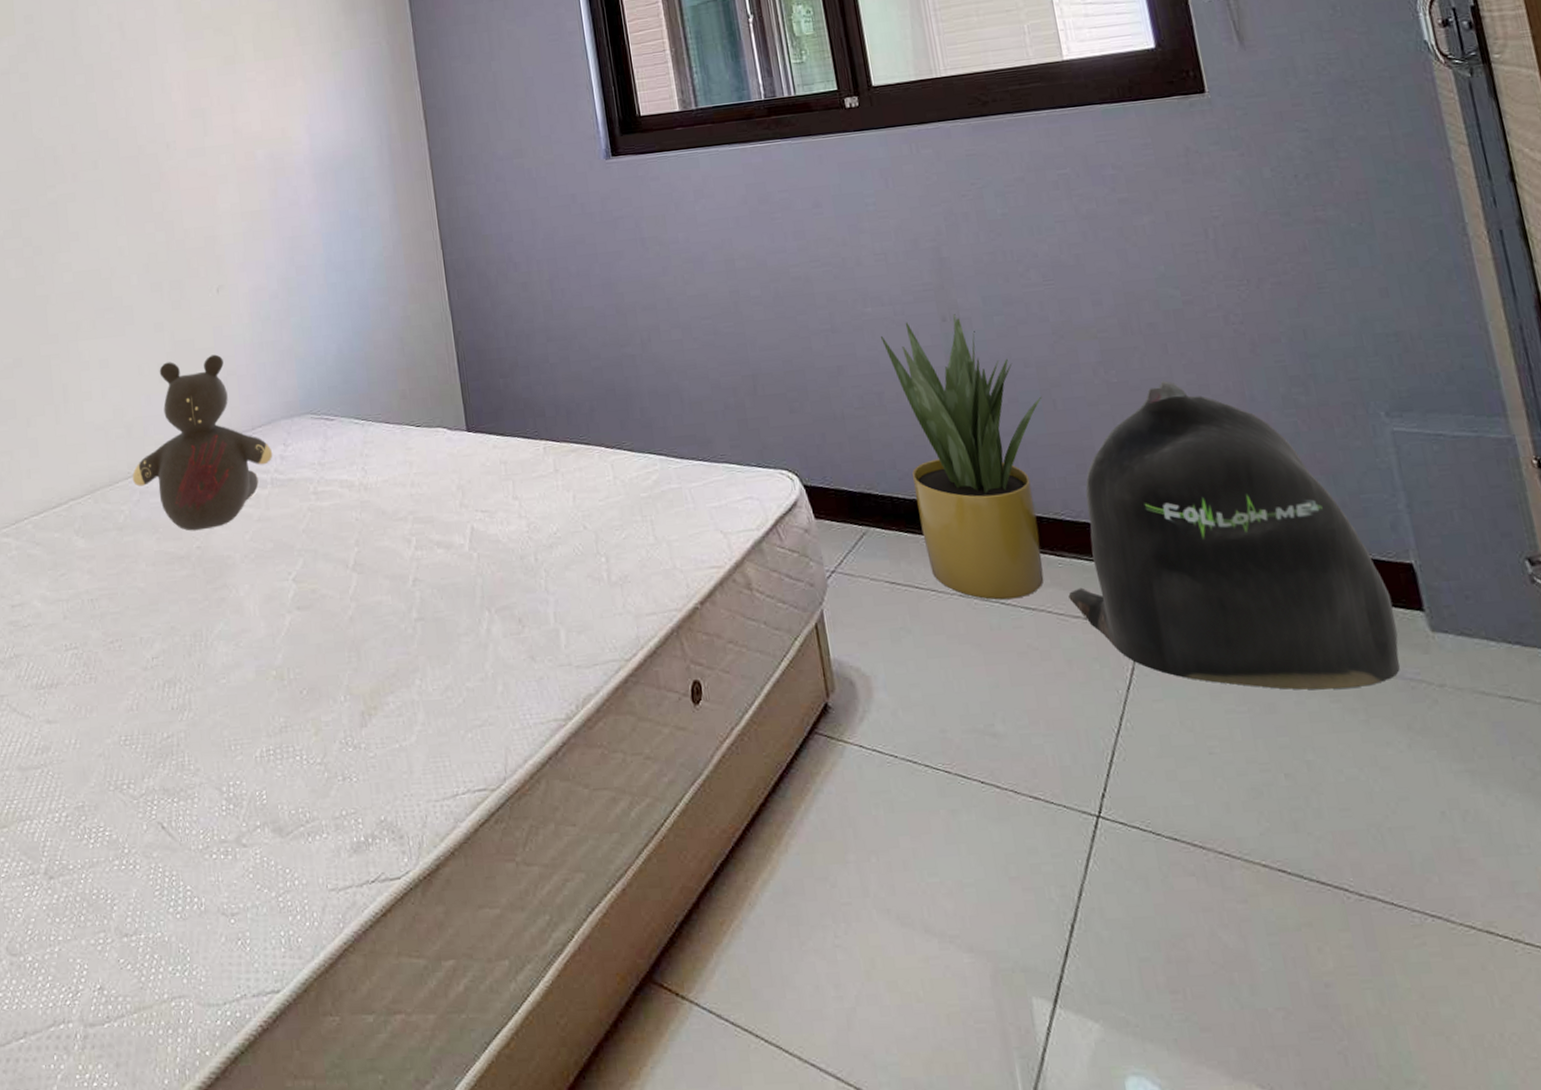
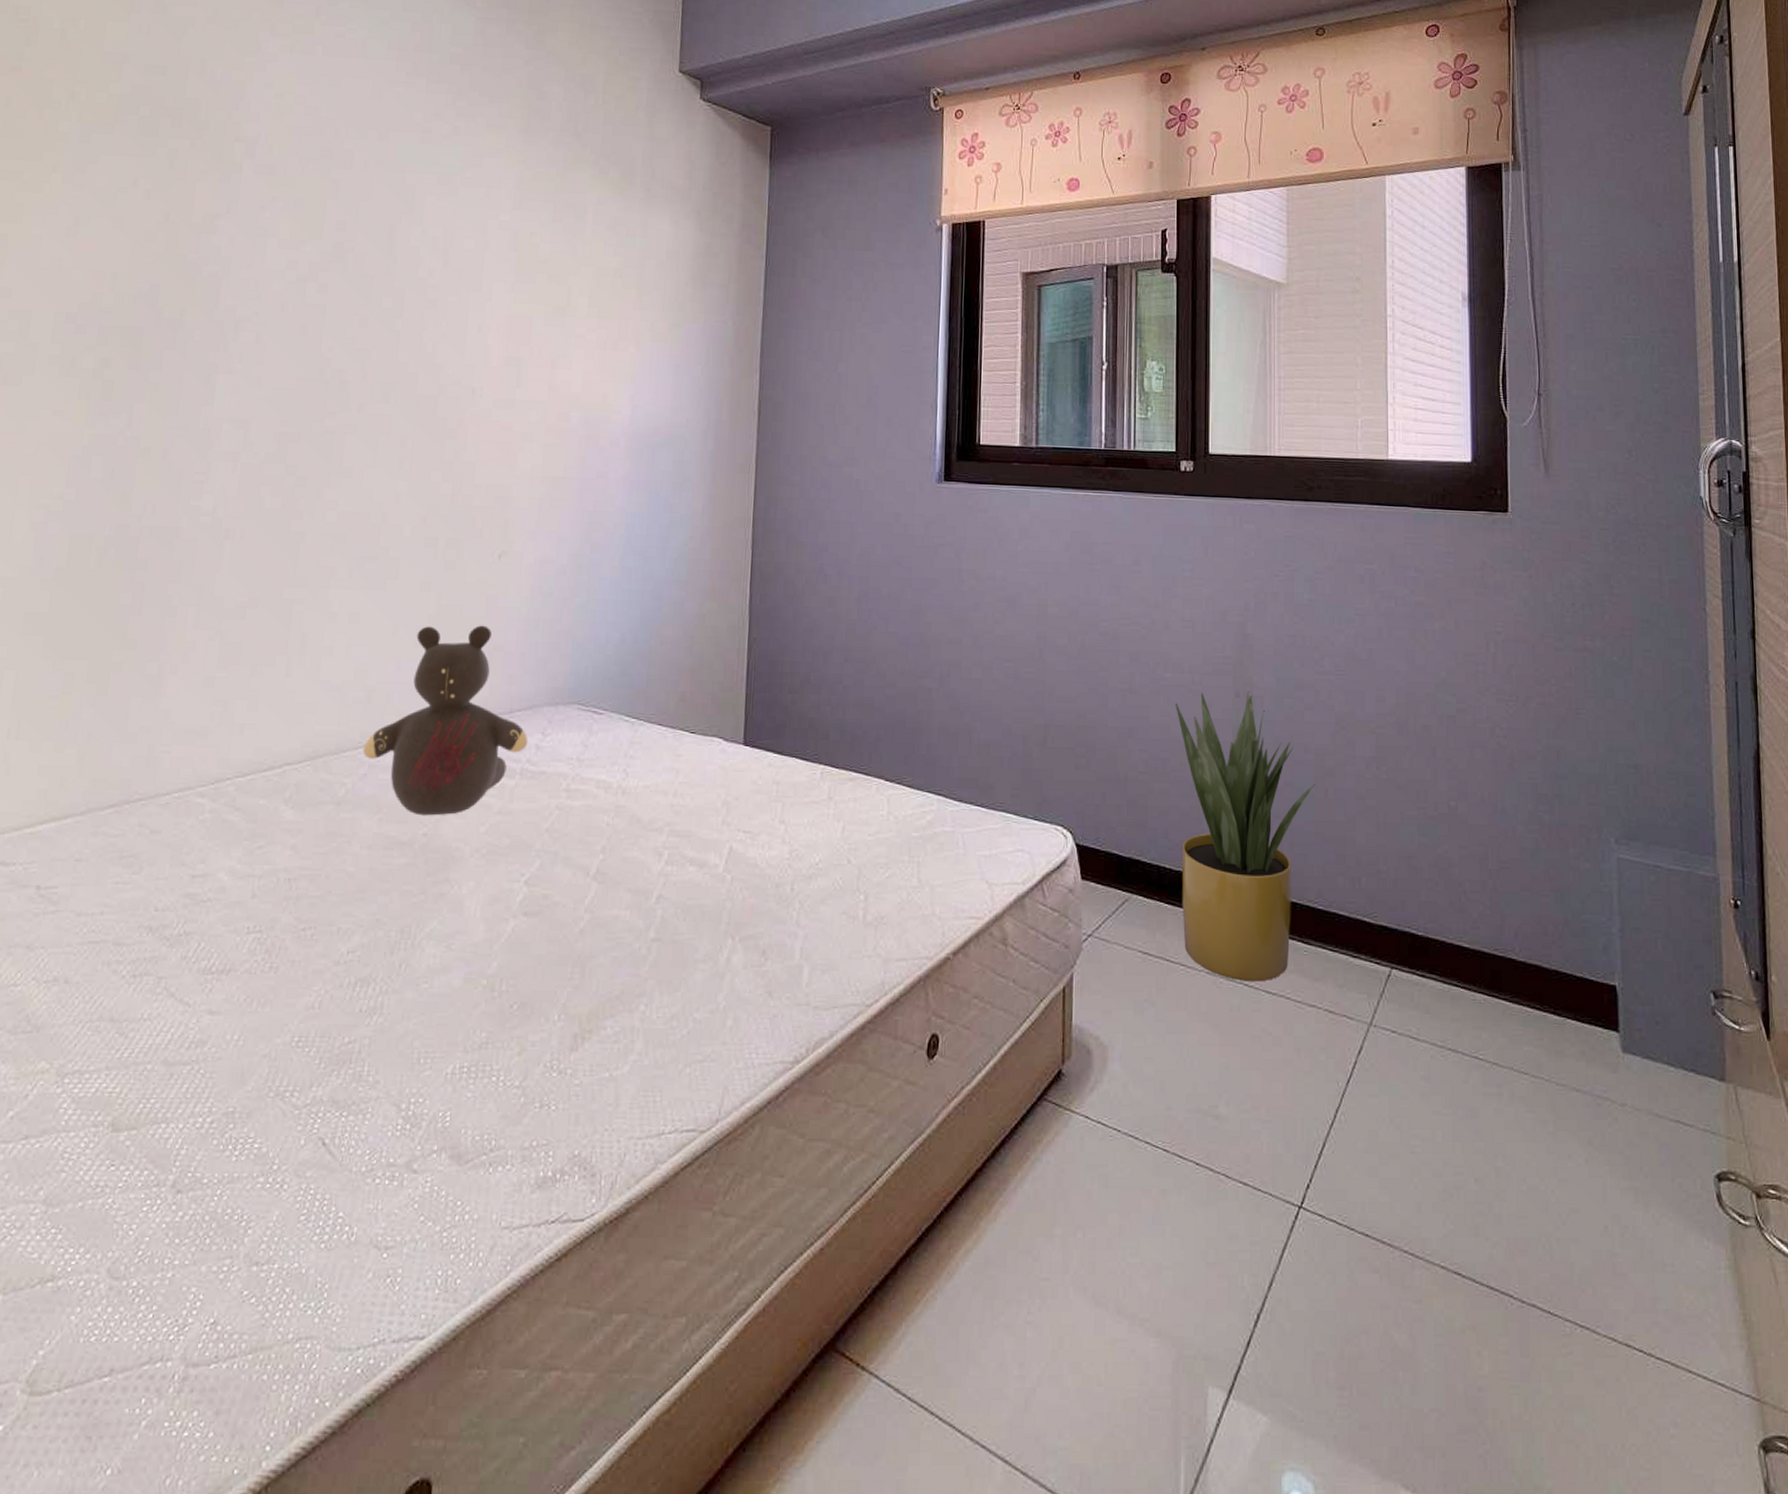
backpack: present [1068,381,1400,690] -> none [1308,783,1594,1099]

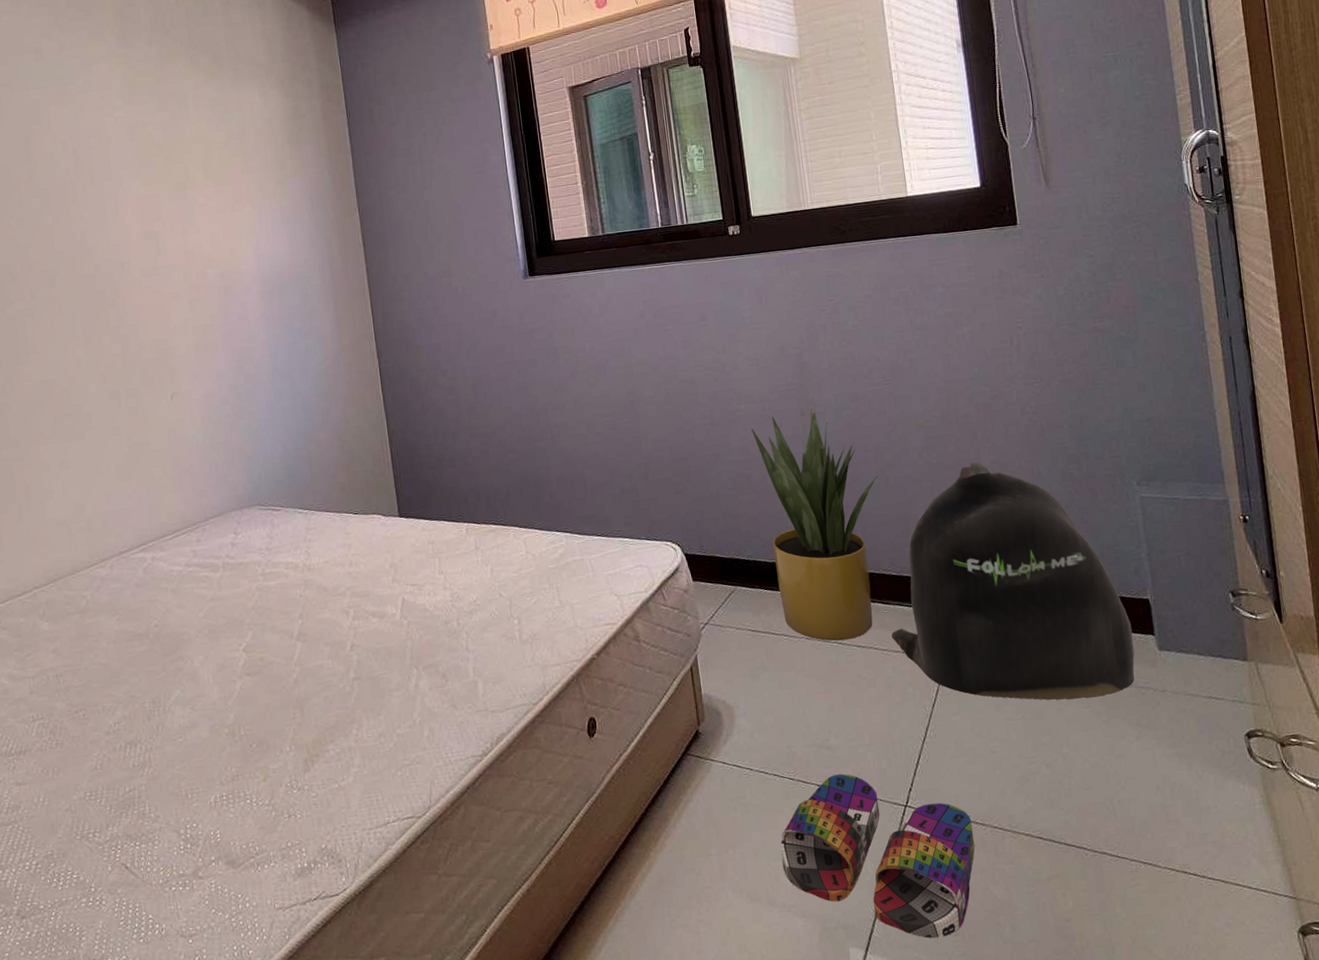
teddy bear: present [362,625,529,816] -> none [93,454,225,612]
slippers: none [1141,1153,1378,1389] -> present [780,773,975,939]
backpack: none [1308,783,1594,1099] -> present [891,461,1135,700]

